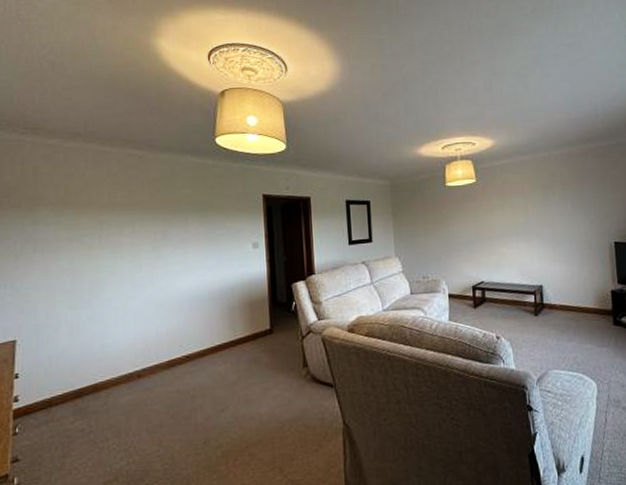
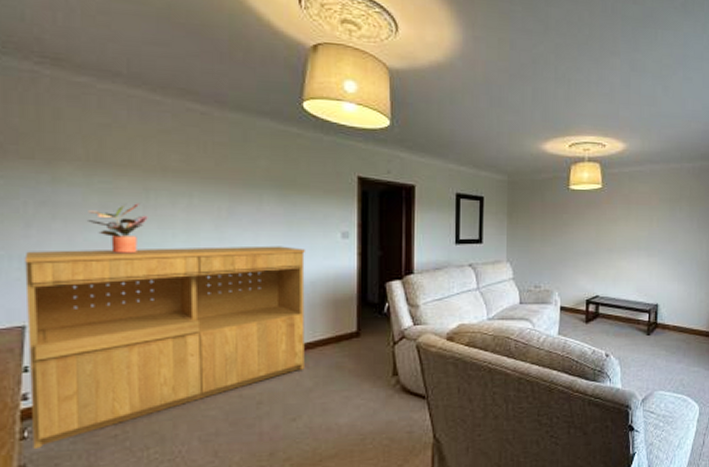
bookcase: none [15,259,229,444] -> present [24,245,305,450]
potted plant: none [58,234,102,276] -> present [86,203,148,254]

